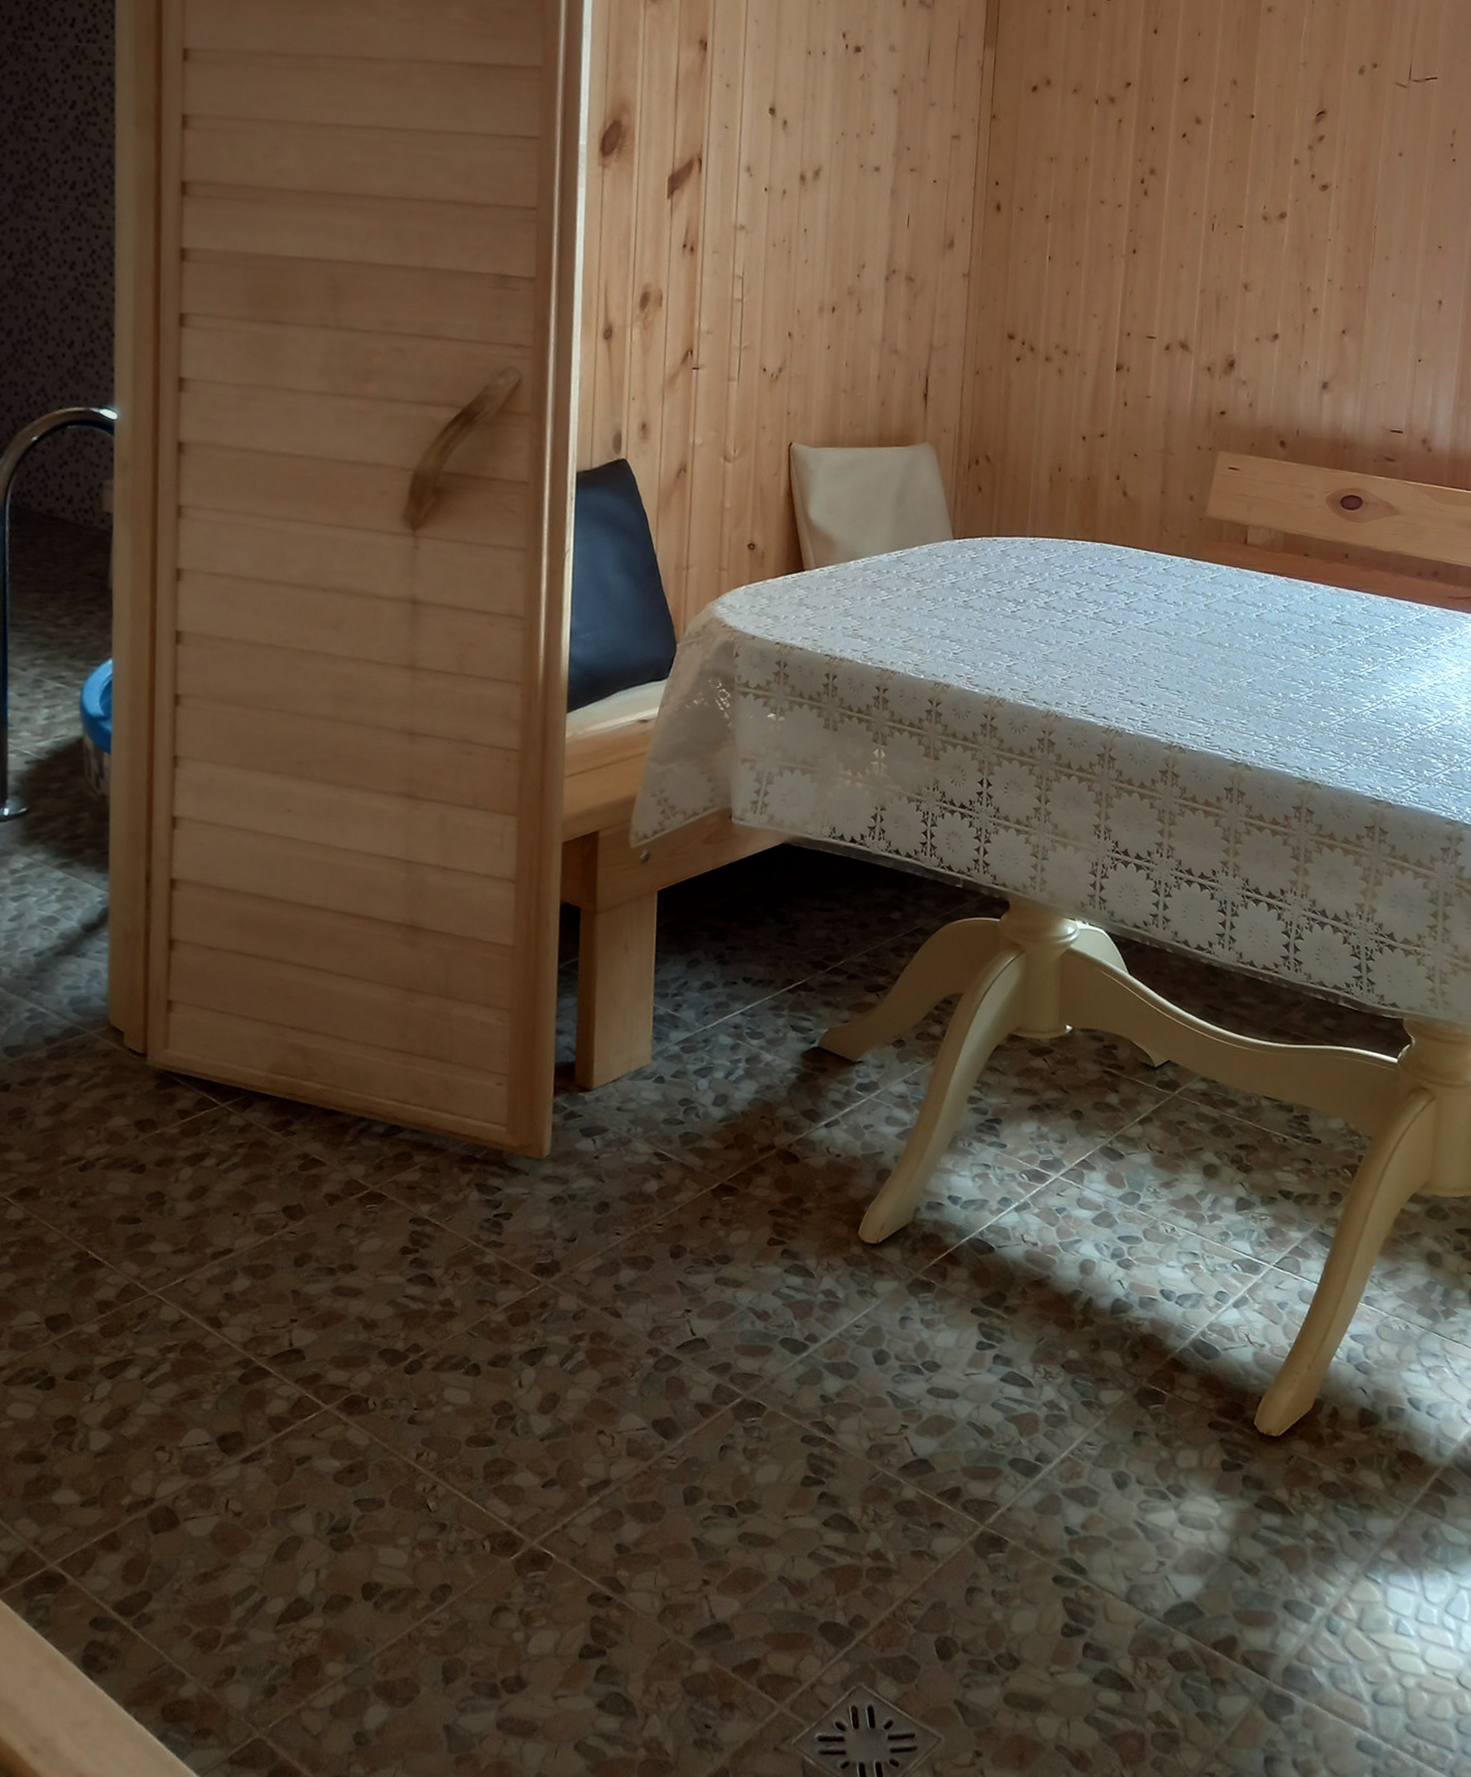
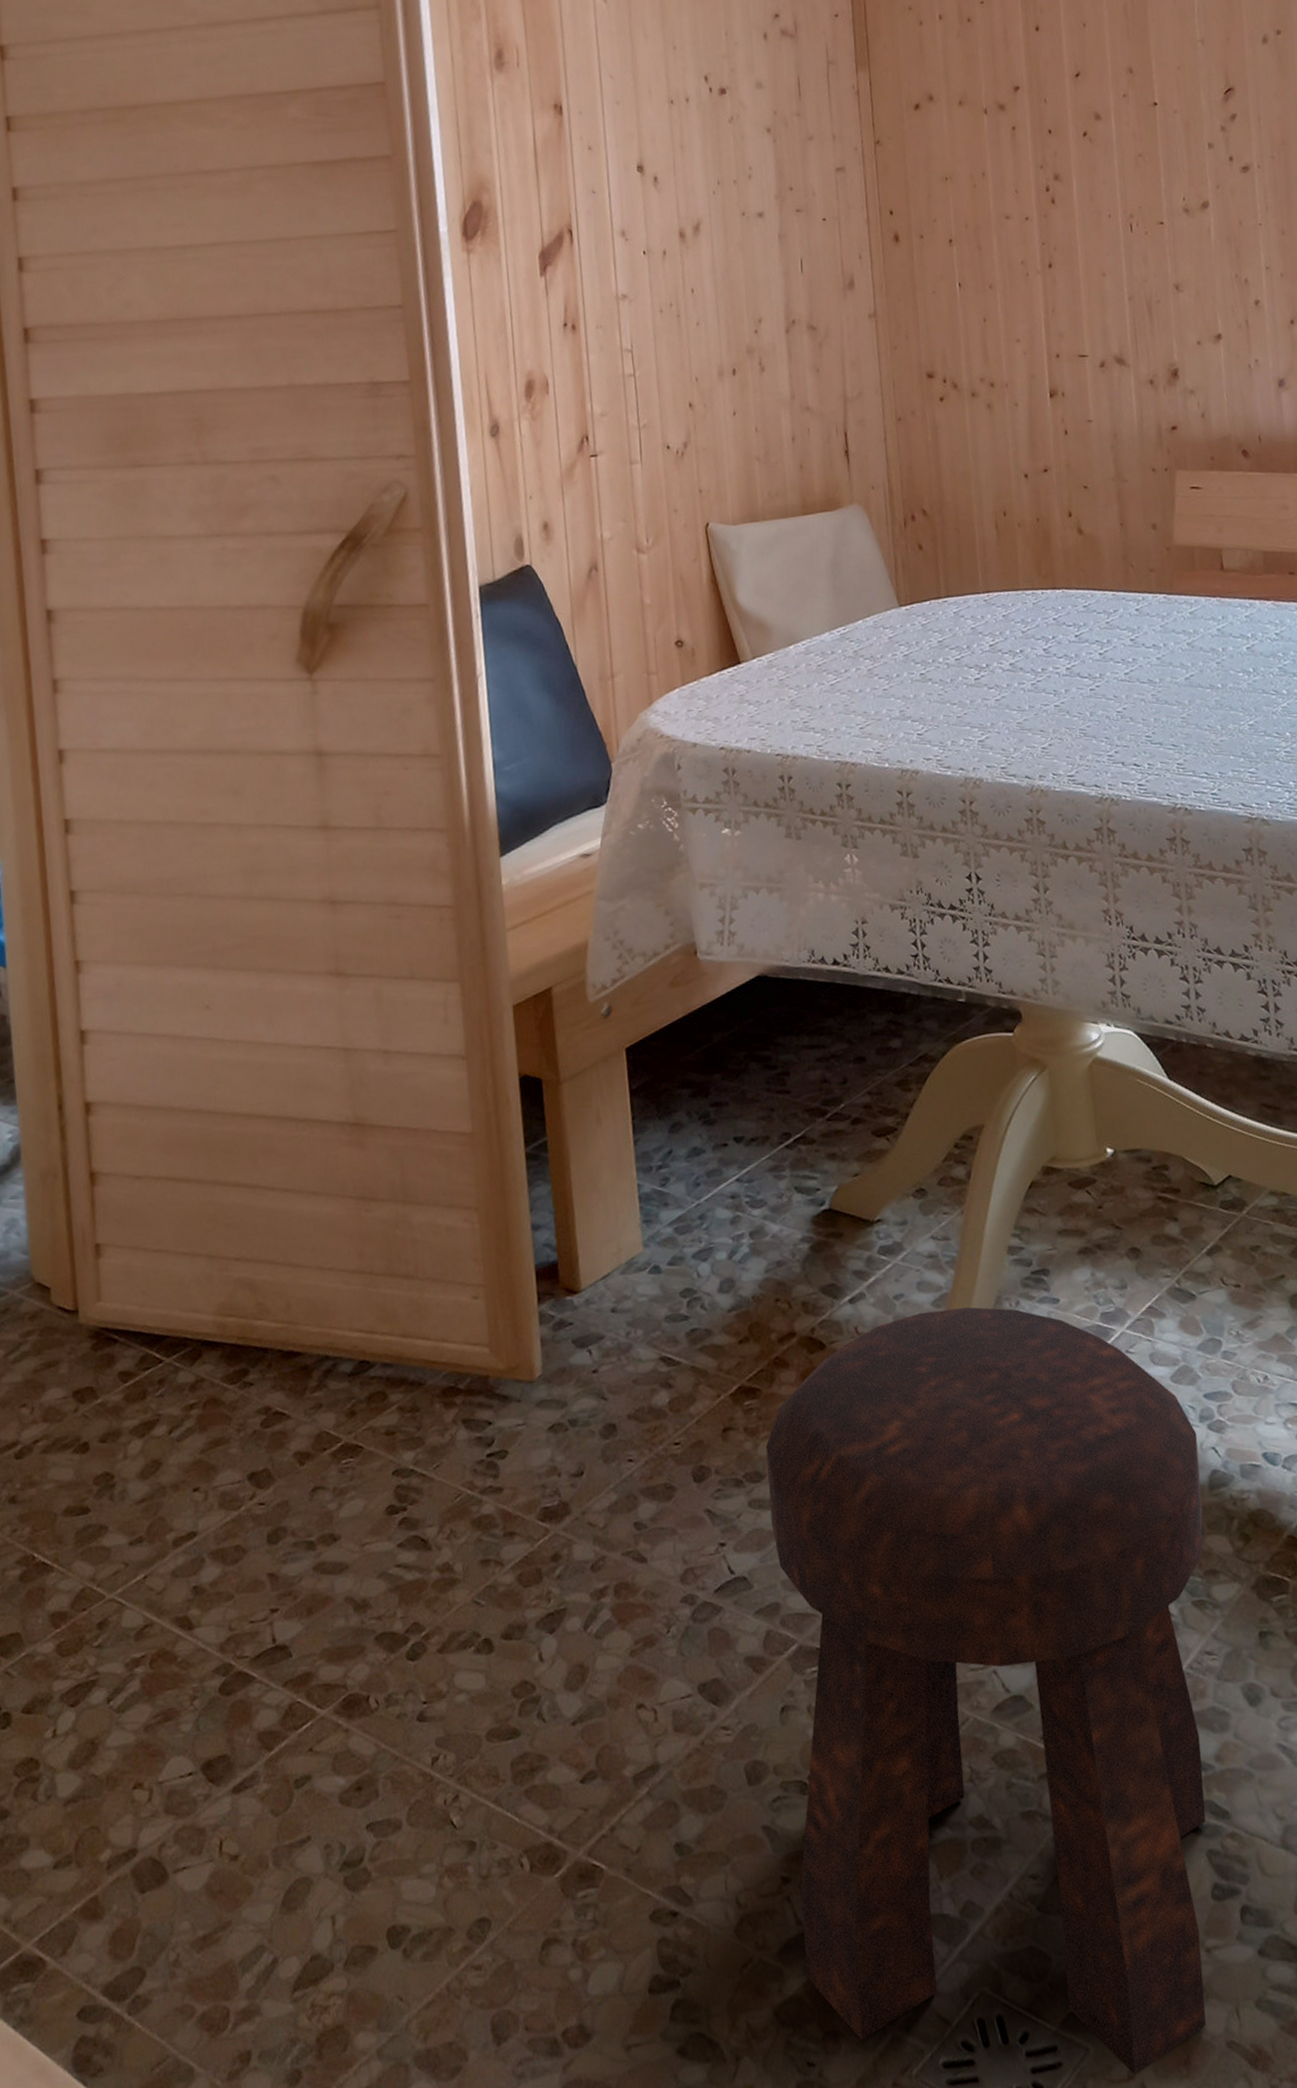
stool: none [714,1142,1107,1763] -> present [765,1307,1206,2076]

